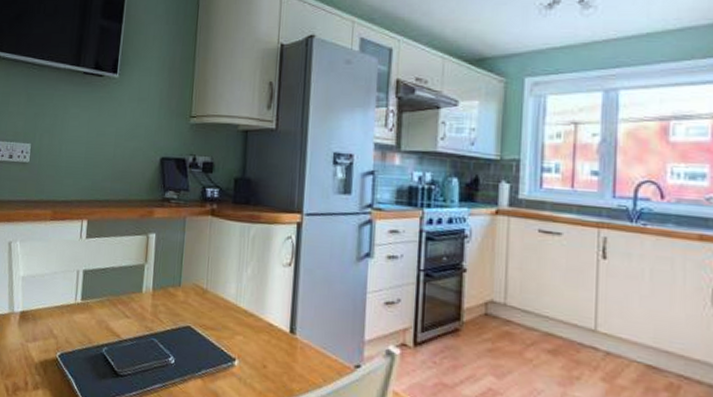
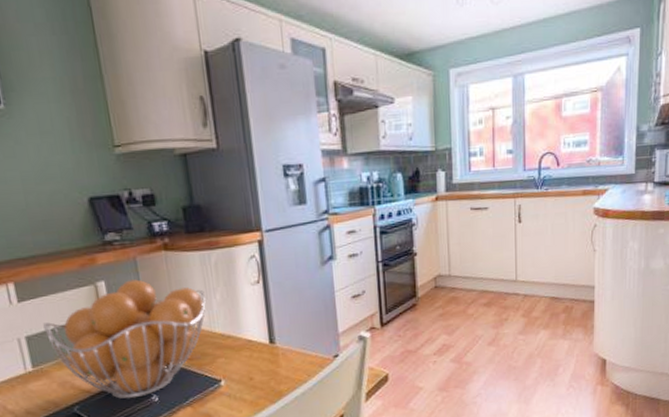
fruit basket: none [99,237,238,355] -> present [43,279,206,399]

